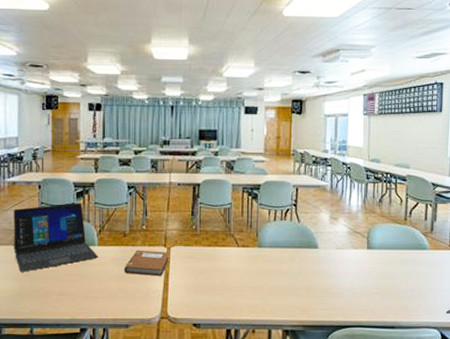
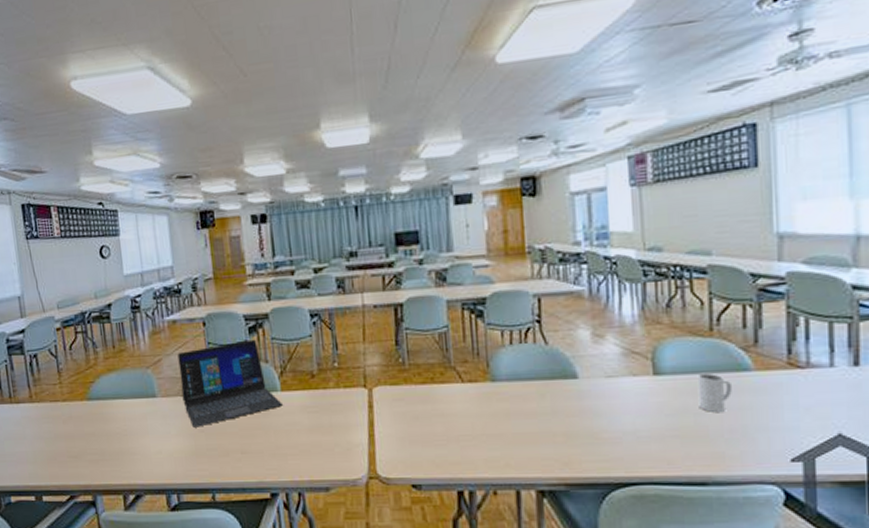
notebook: present [124,250,169,277] -> none [316,393,372,426]
mug: none [394,249,416,277] -> present [697,372,733,412]

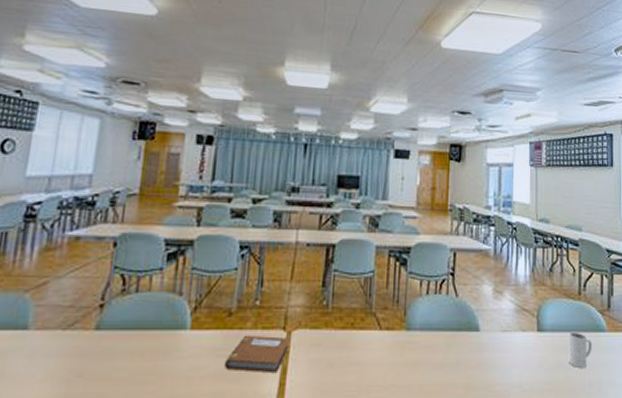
laptop: present [177,339,283,428] -> none [63,267,189,370]
notebook: none [316,393,372,426] -> present [225,335,289,374]

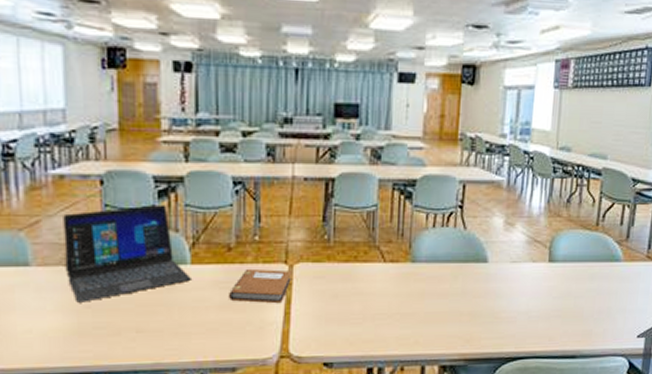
laptop: none [63,267,189,370] -> present [63,205,191,303]
mug: present [569,331,593,368] -> none [579,261,606,296]

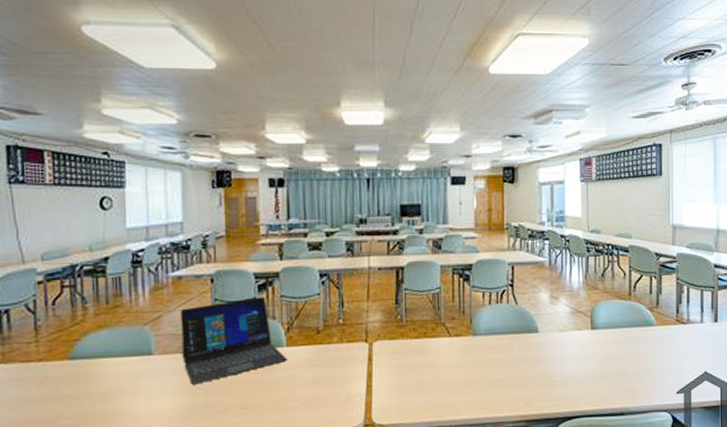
notebook: present [229,268,292,304] -> none [319,348,372,378]

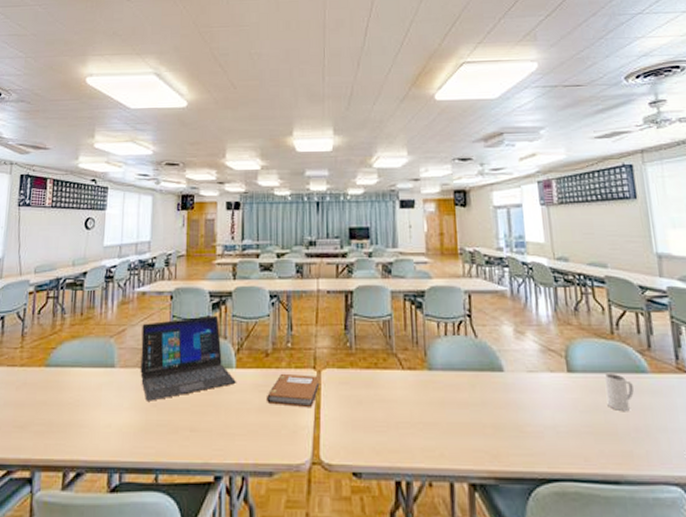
notebook: none [319,348,372,378] -> present [267,373,320,408]
mug: none [620,327,643,358] -> present [604,372,635,411]

